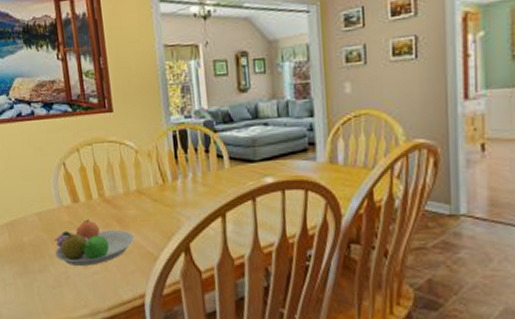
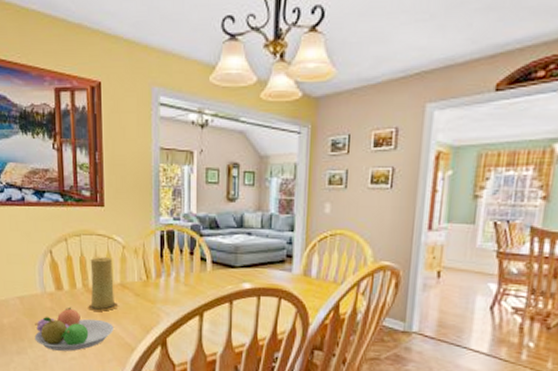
candle: none [104,164,137,221] -> present [88,257,118,311]

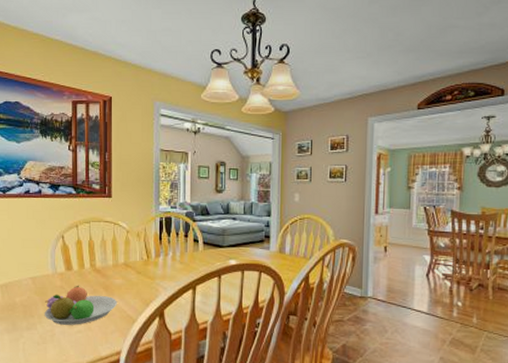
candle: present [88,257,118,311] -> none [94,241,122,288]

